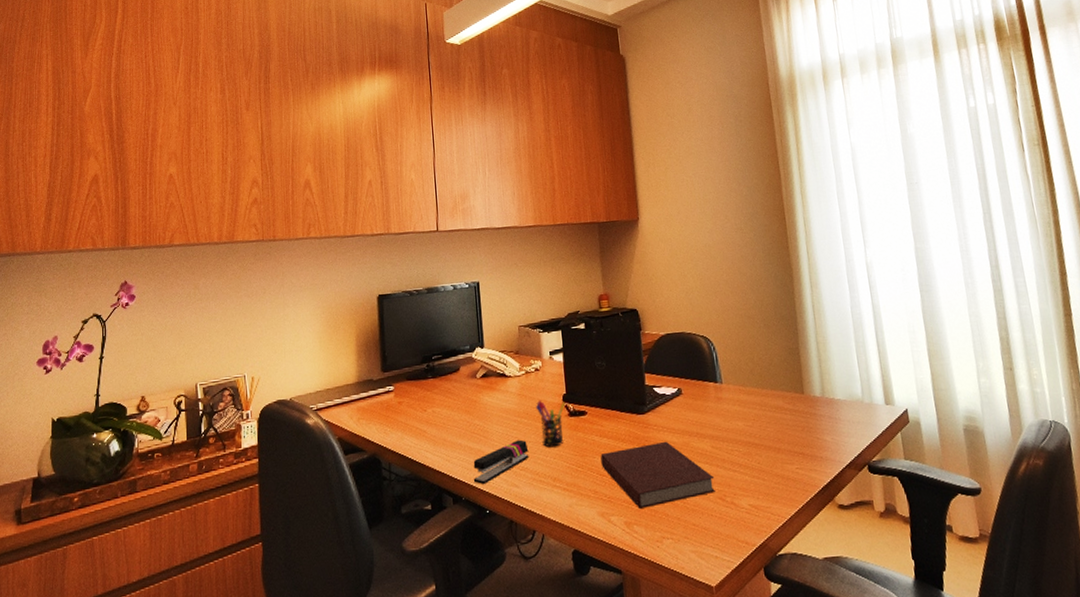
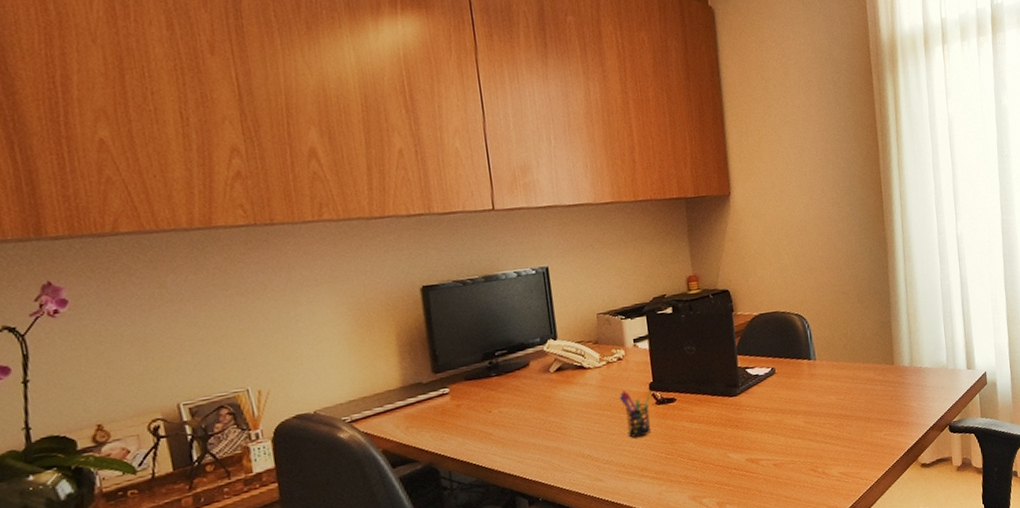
stapler: present [473,439,529,484] -> none [550,433,614,483]
notebook: present [600,441,715,508] -> none [691,420,807,488]

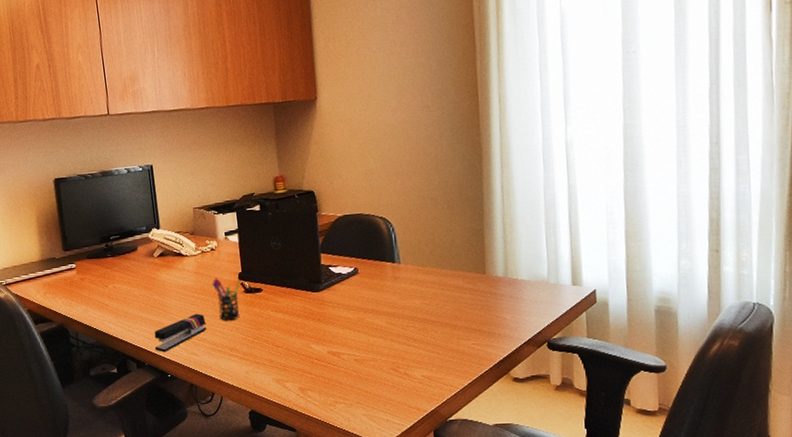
stapler: none [550,433,614,483] -> present [154,313,207,352]

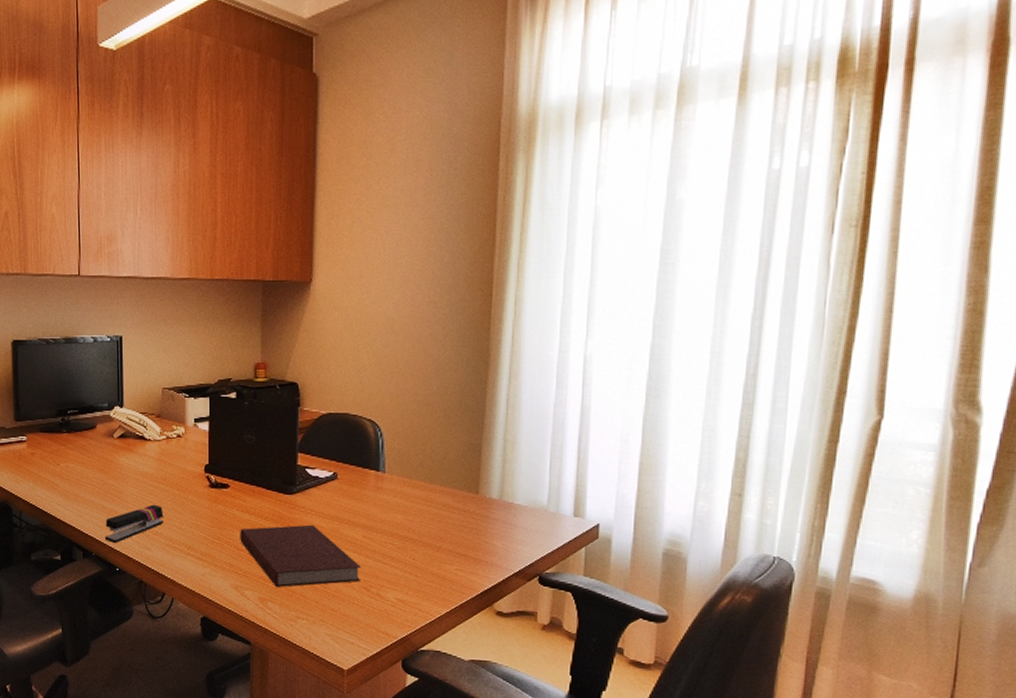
pen holder: present [212,278,242,321] -> none [174,467,207,516]
notebook: none [276,317,389,376] -> present [240,524,362,587]

